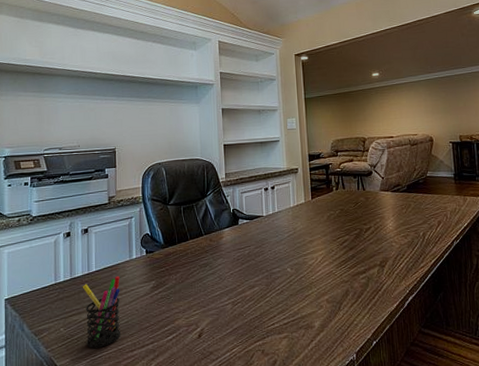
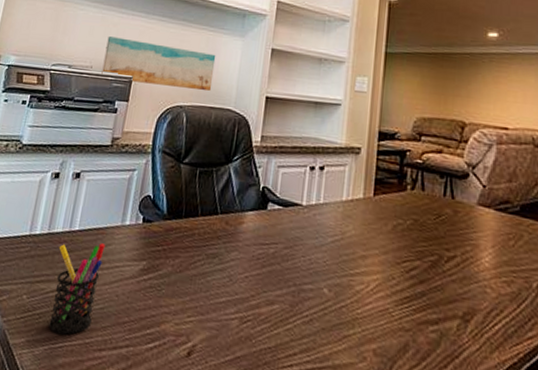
wall art: none [88,119,181,152] -> present [101,36,216,91]

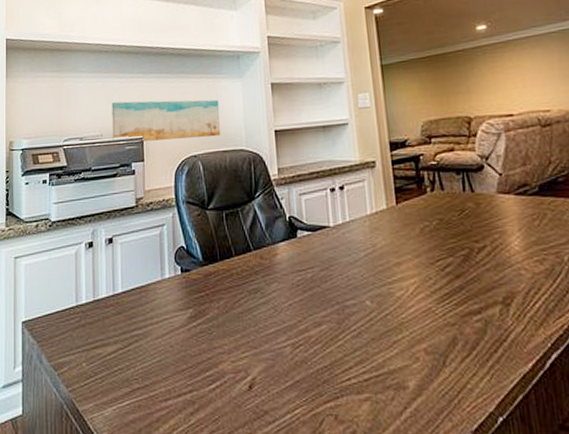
pen holder: present [48,243,105,335] -> none [107,300,152,392]

